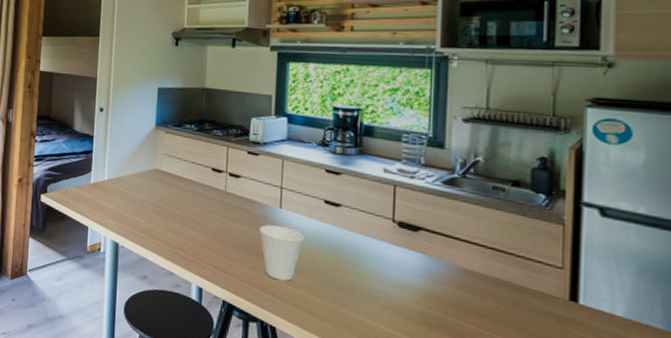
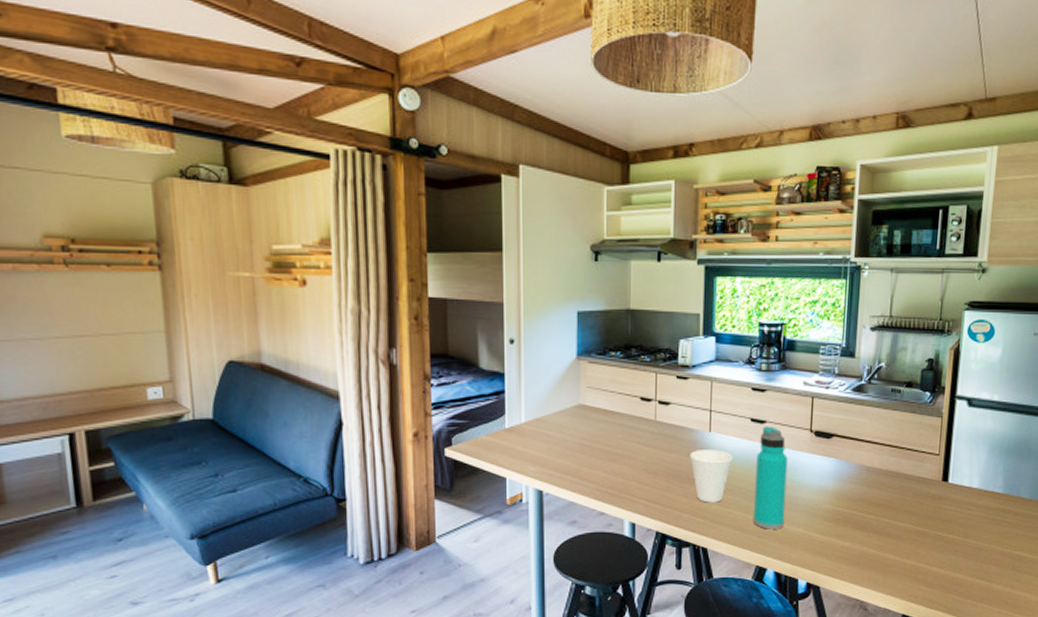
water bottle: none [328,209,367,321] -> present [754,426,788,529]

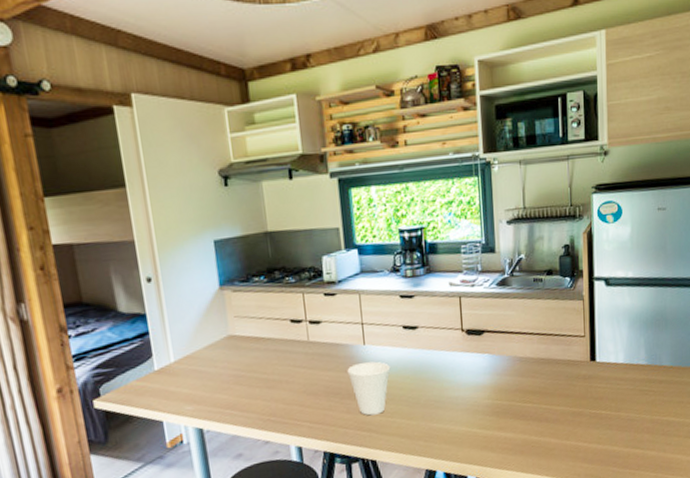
water bottle: present [754,426,788,529] -> none [413,331,448,433]

